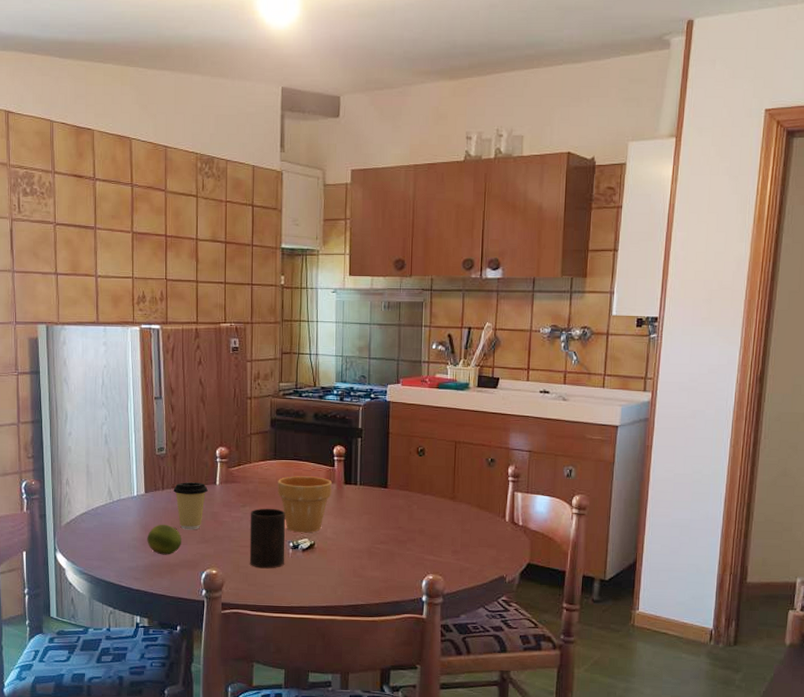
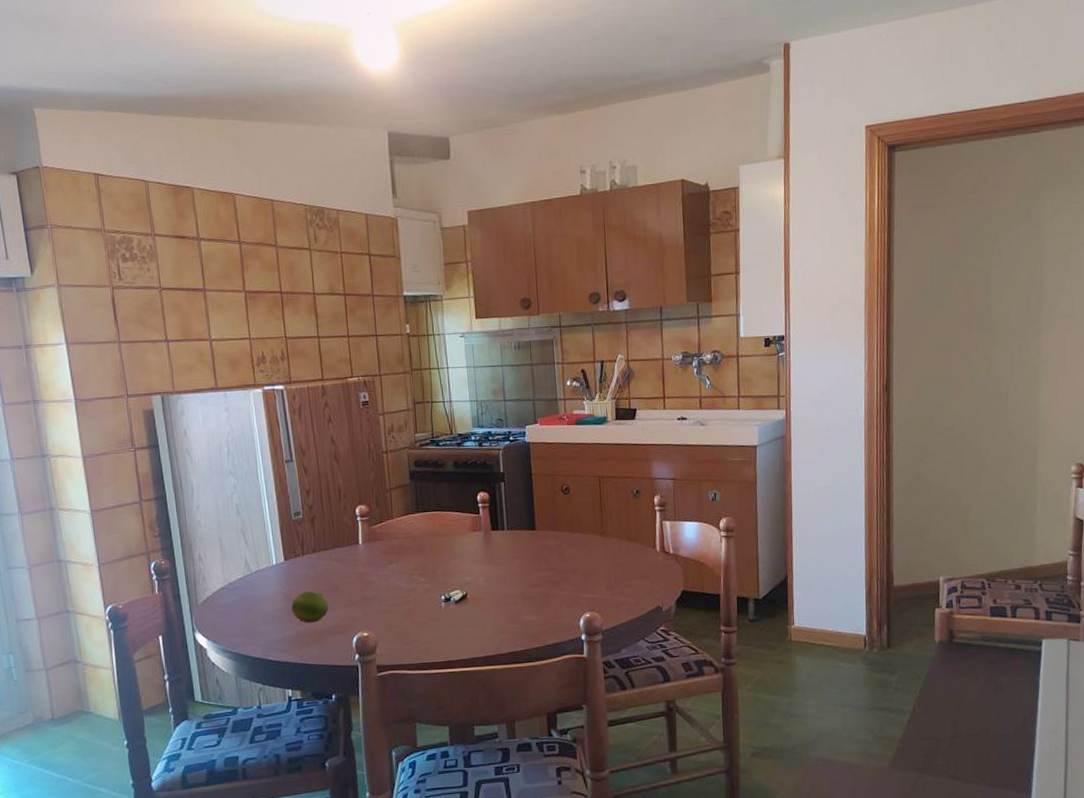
coffee cup: present [173,482,208,530] -> none [314,544,351,595]
cup: present [249,508,285,569] -> none [397,562,438,626]
flower pot: present [278,476,332,533] -> none [423,525,480,585]

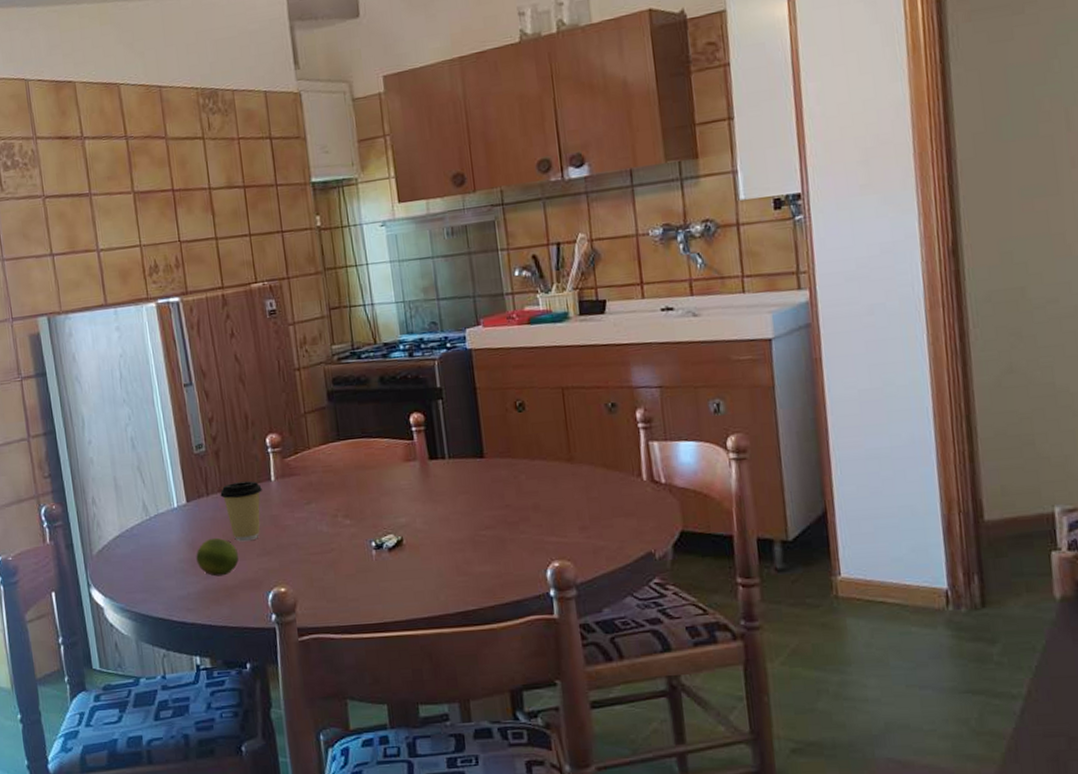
coffee cup: none [314,544,351,595] -> present [220,481,262,542]

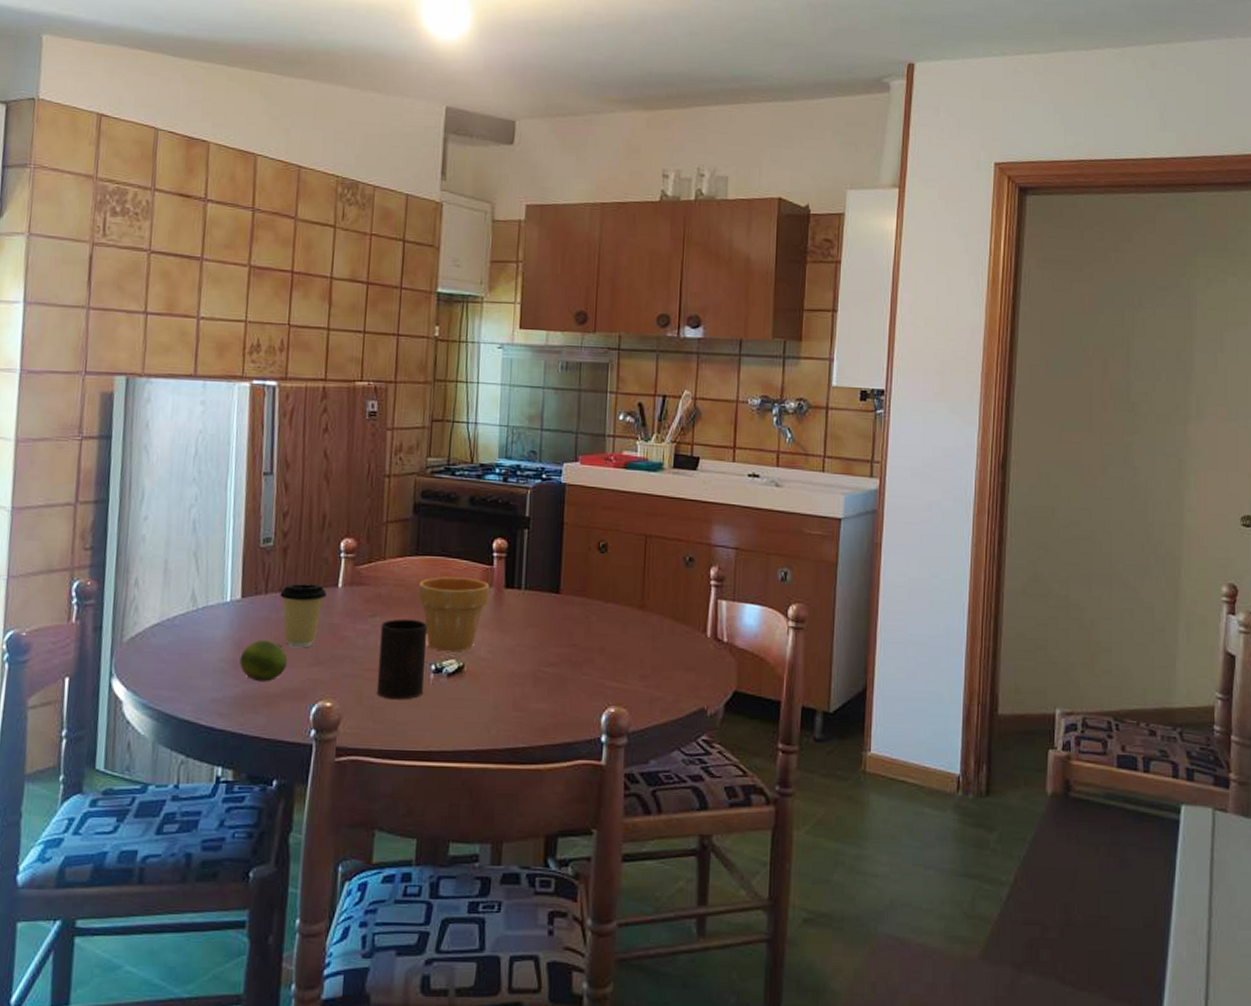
cup: none [317,501,368,579] -> present [376,618,427,700]
flower pot: none [346,455,415,529] -> present [418,577,489,652]

